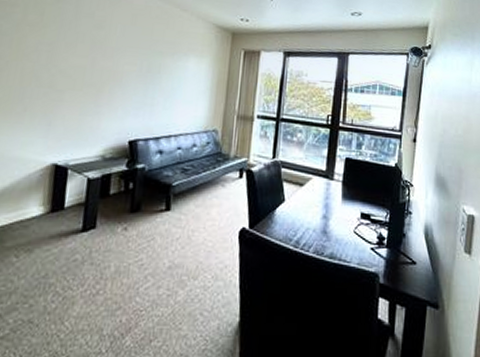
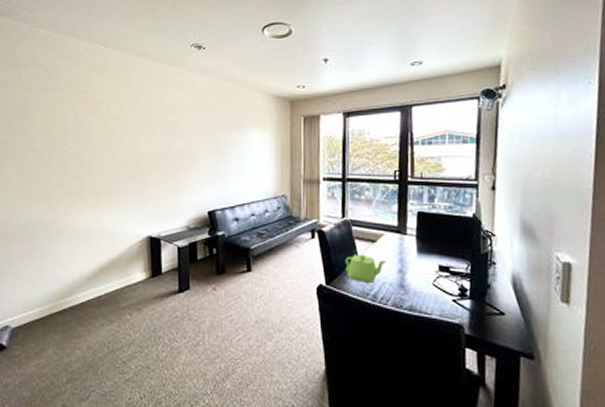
teapot: none [270,197,312,229] -> present [345,254,386,284]

